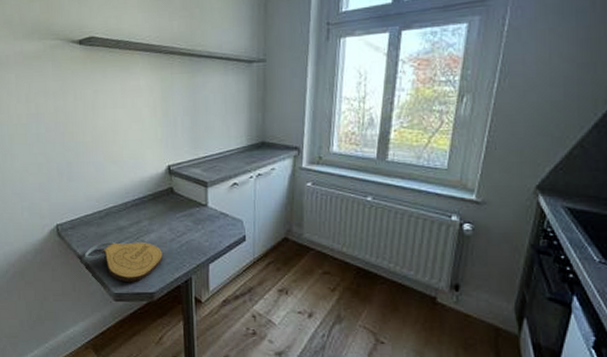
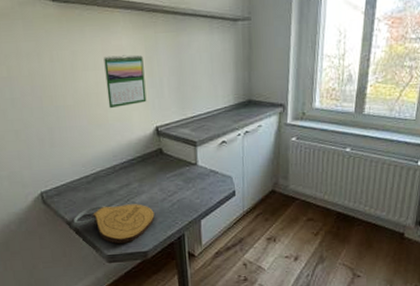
calendar: none [122,94,160,146] -> present [103,55,147,109]

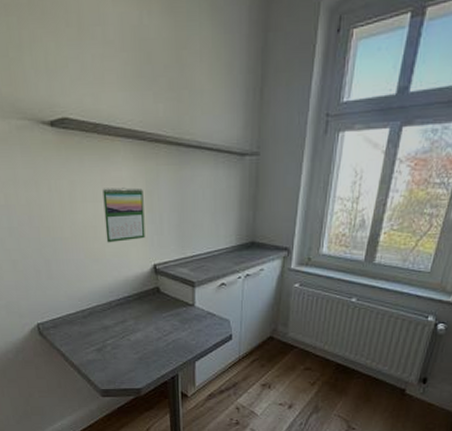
cutting board: present [74,204,155,244] -> none [69,340,149,380]

